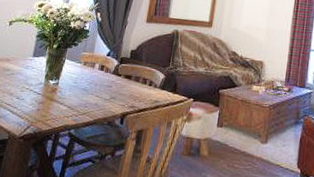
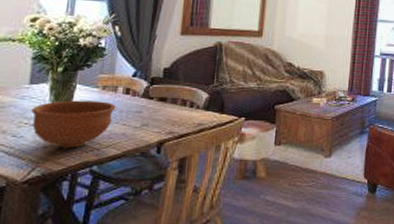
bowl: none [31,72,93,113] -> present [31,100,116,148]

